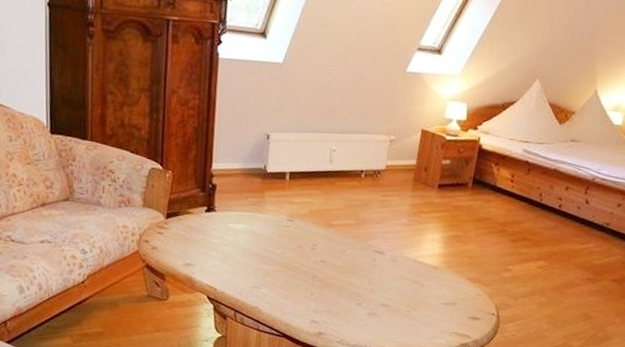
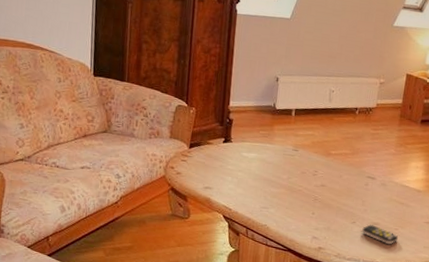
remote control: none [368,306,411,329] -> present [362,224,399,245]

